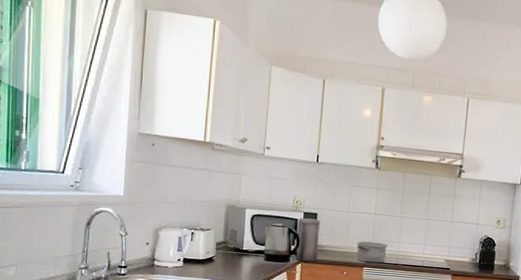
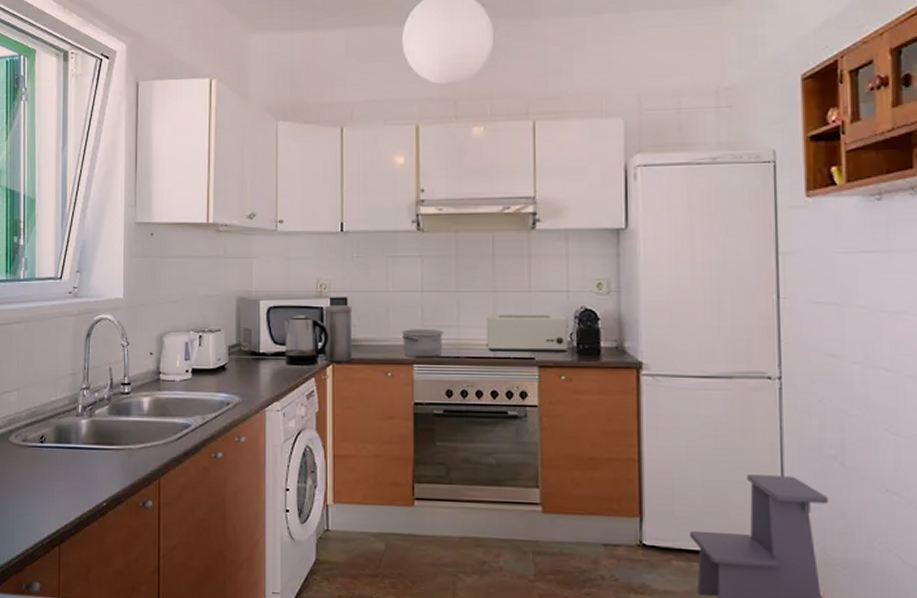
toaster: none [417,234,476,267] -> present [485,313,569,354]

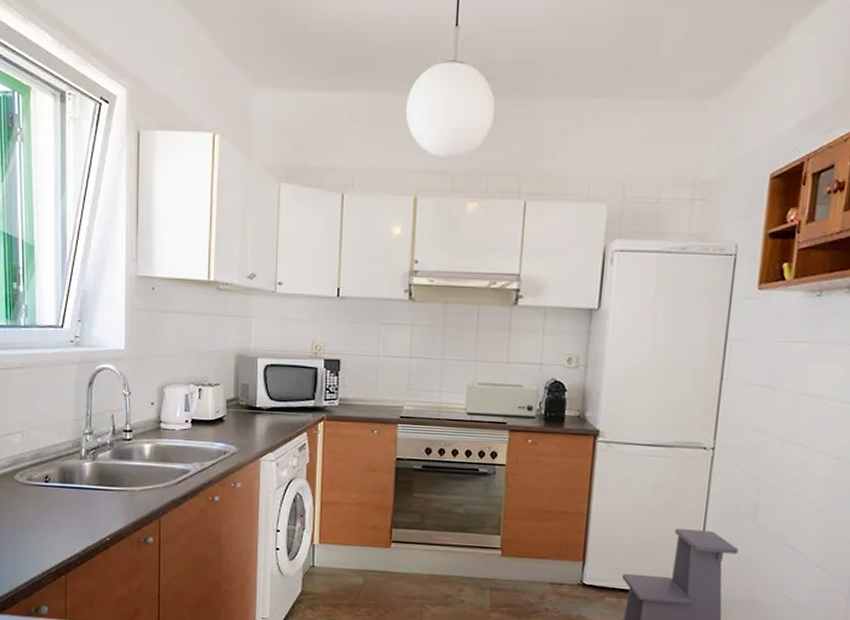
kettle: present [283,315,328,366] -> none [279,374,321,421]
canister: present [324,305,353,362] -> none [316,366,345,419]
cooking pot: present [401,329,444,359] -> none [388,391,428,420]

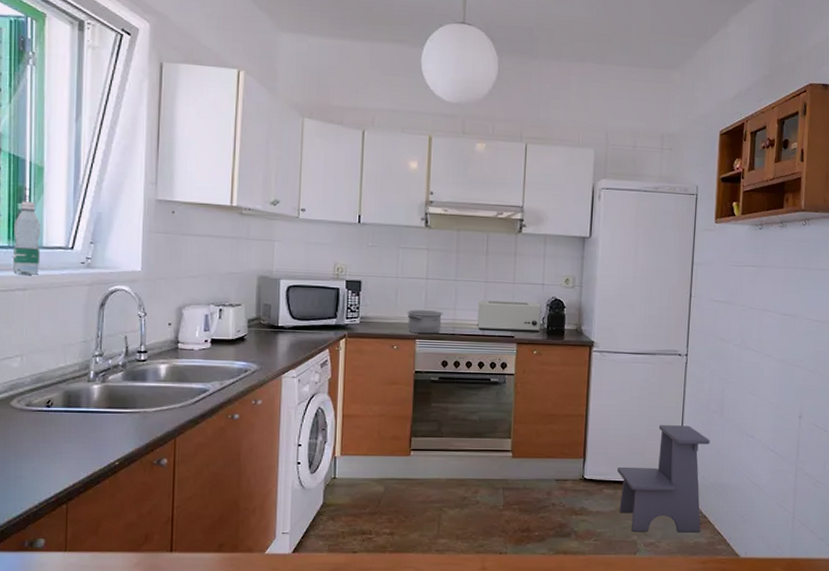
bottle: none [11,280,35,354] -> present [13,201,41,276]
cooking pot: none [388,391,428,420] -> present [407,310,443,335]

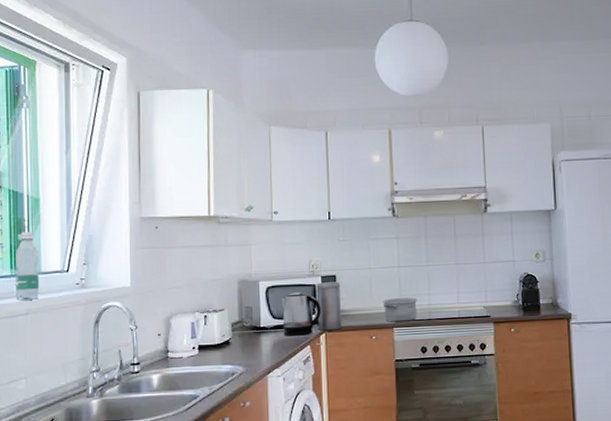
kettle: none [302,294,343,339] -> present [281,292,321,336]
canister: none [338,287,366,336] -> present [316,282,343,331]
toaster: present [476,299,542,333] -> none [451,279,516,314]

